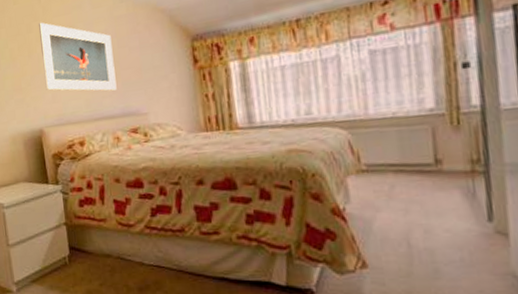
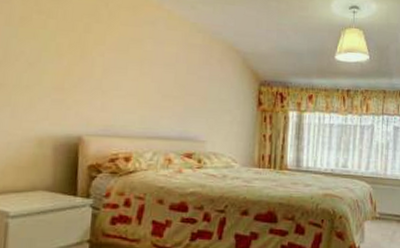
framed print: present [39,22,117,91] -> none [95,25,181,113]

